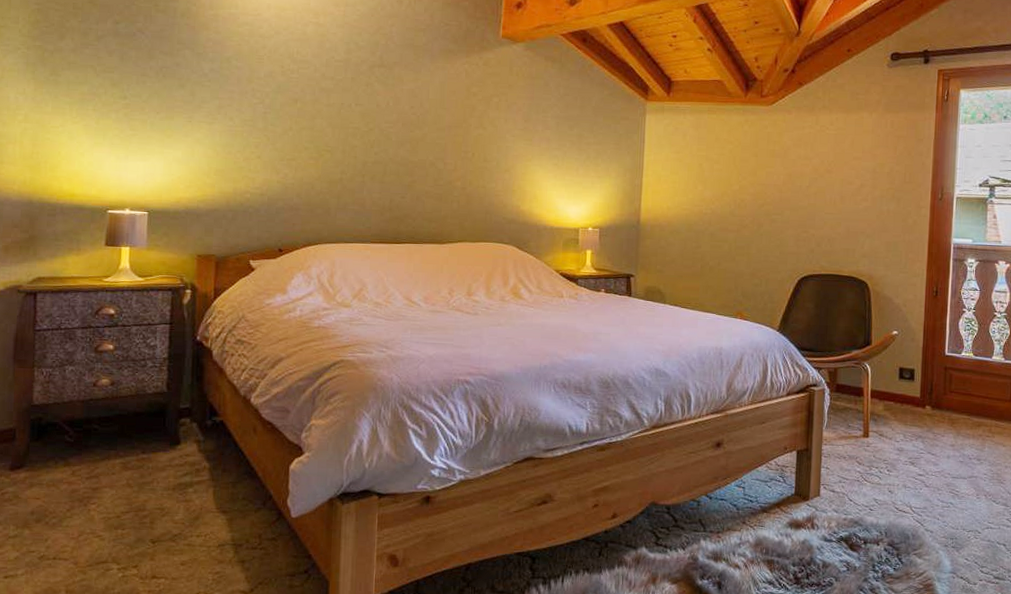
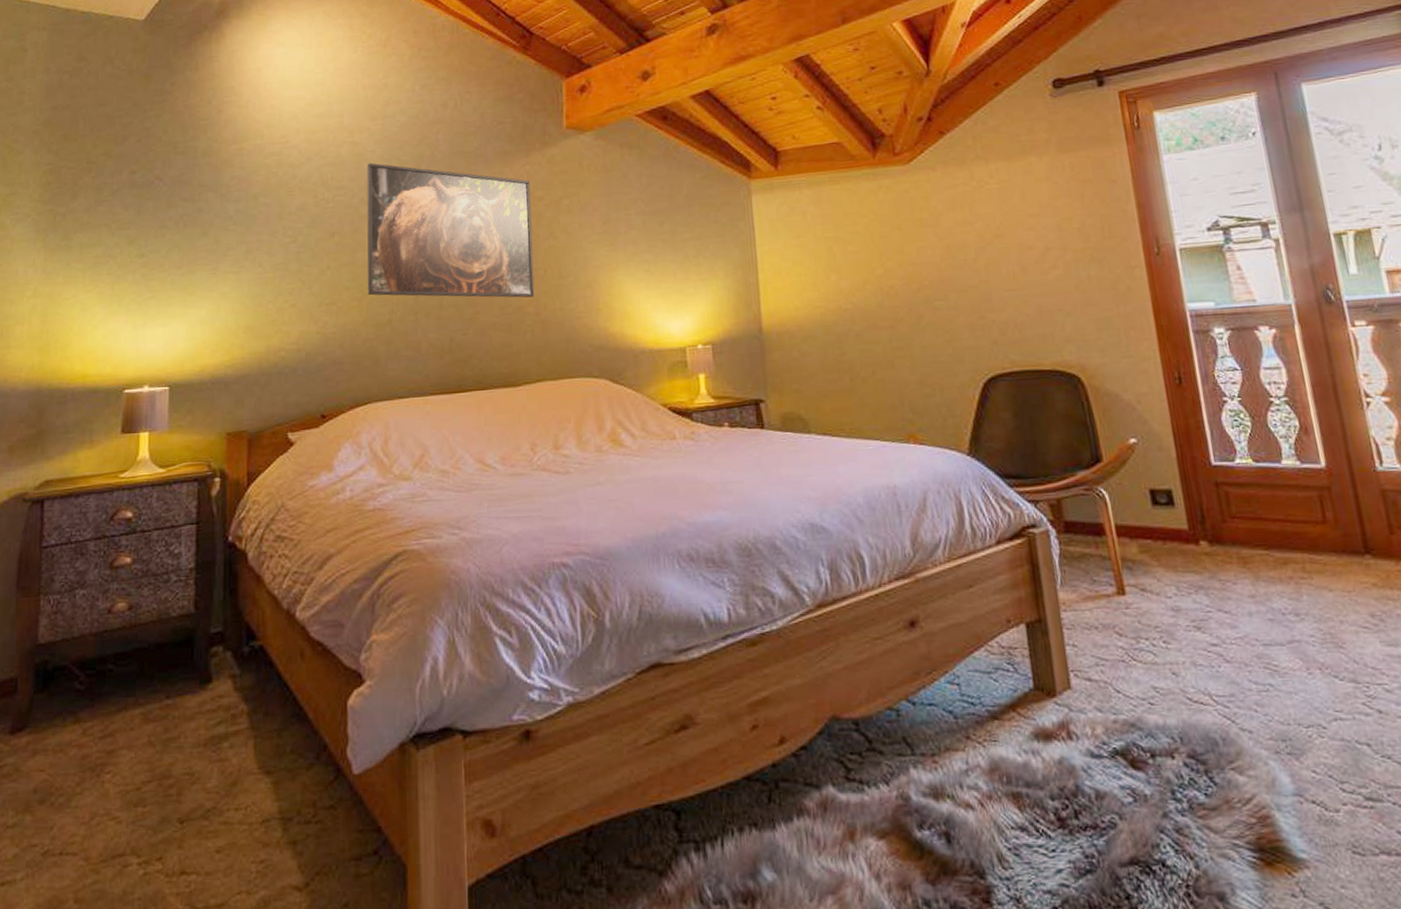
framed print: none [323,43,467,175] -> present [366,162,535,298]

